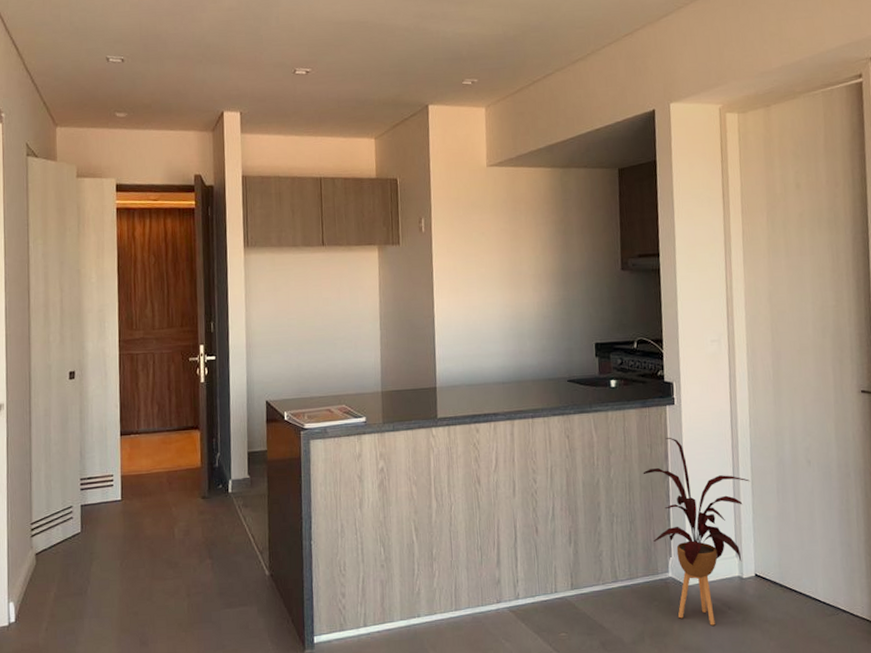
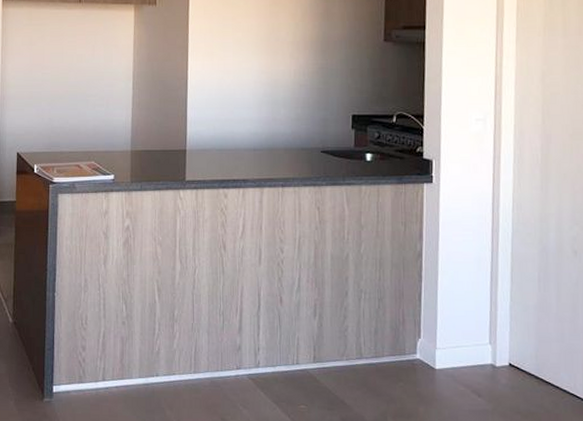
house plant: present [643,437,750,626] -> none [395,216,510,412]

